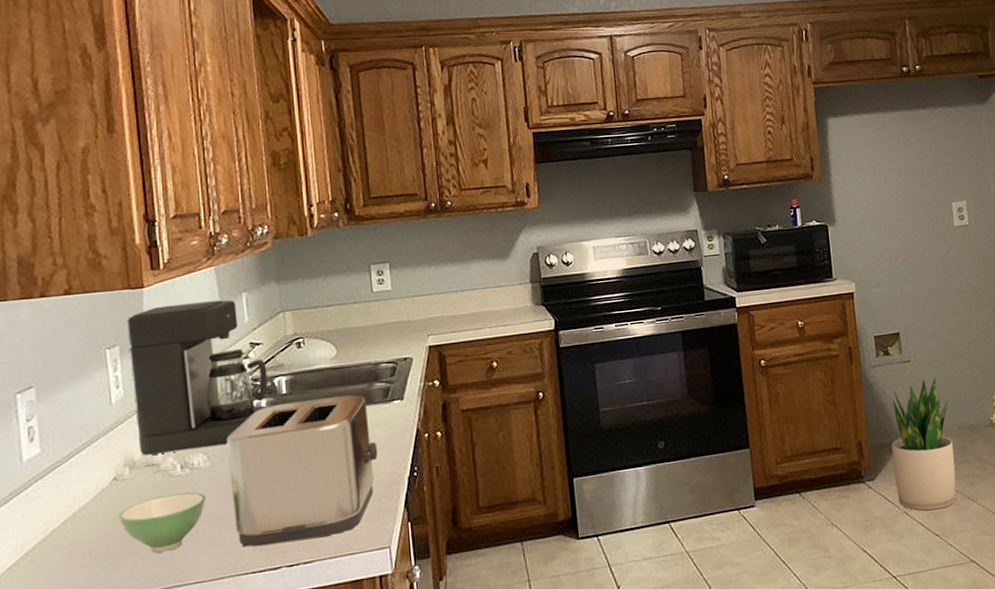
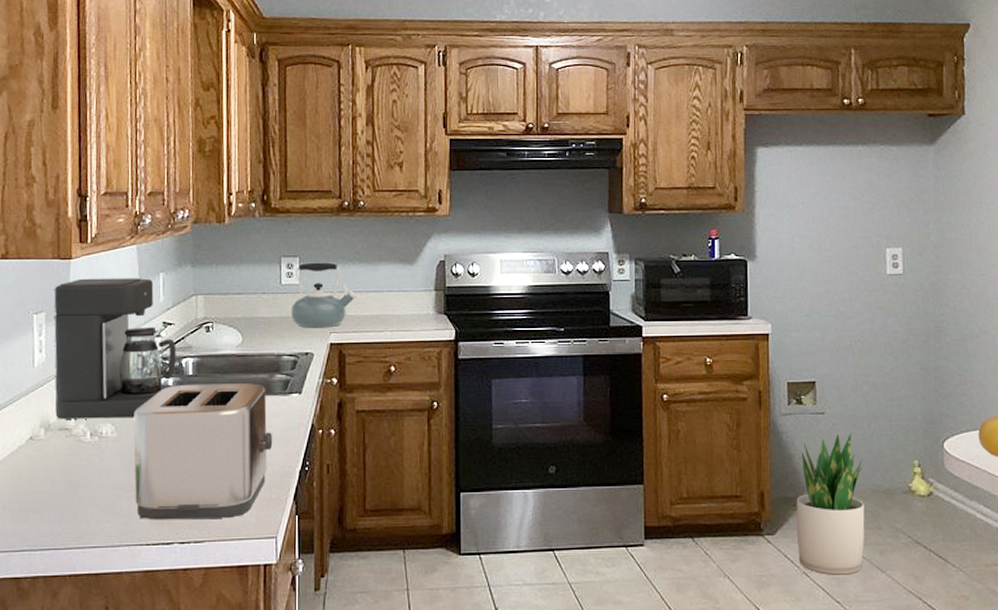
bowl: present [117,492,207,553] -> none [30,459,111,513]
kettle: none [385,265,452,334] -> present [291,262,357,328]

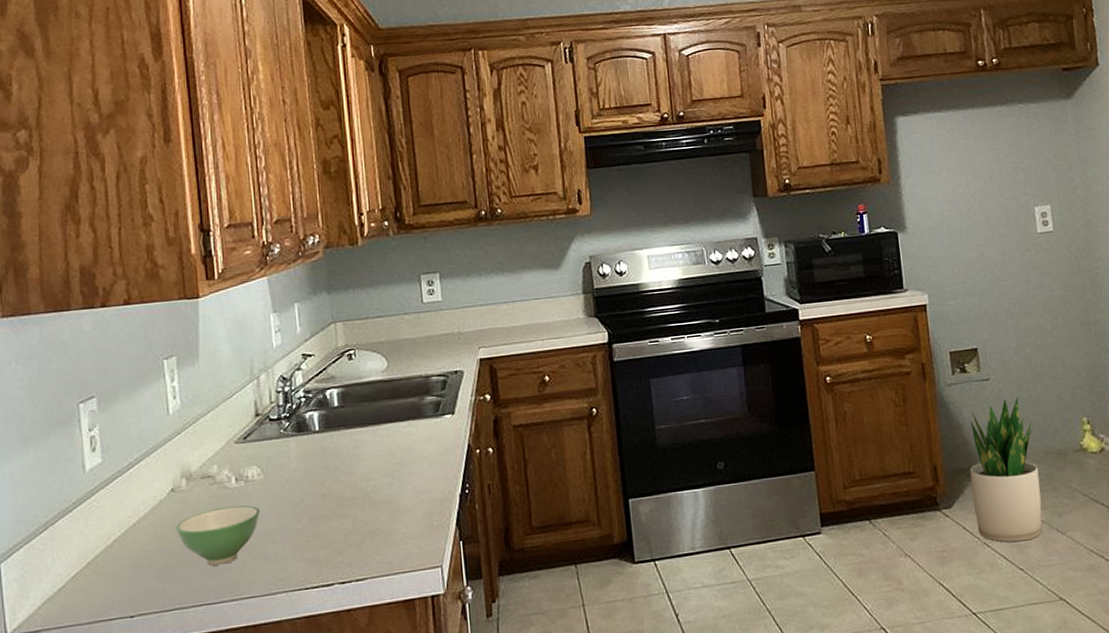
bowl: none [30,459,111,513] -> present [175,505,261,566]
coffee maker: present [54,278,176,419] -> none [184,310,320,467]
toaster: present [133,383,273,520] -> none [279,408,430,563]
kettle: present [291,262,357,328] -> none [436,275,503,346]

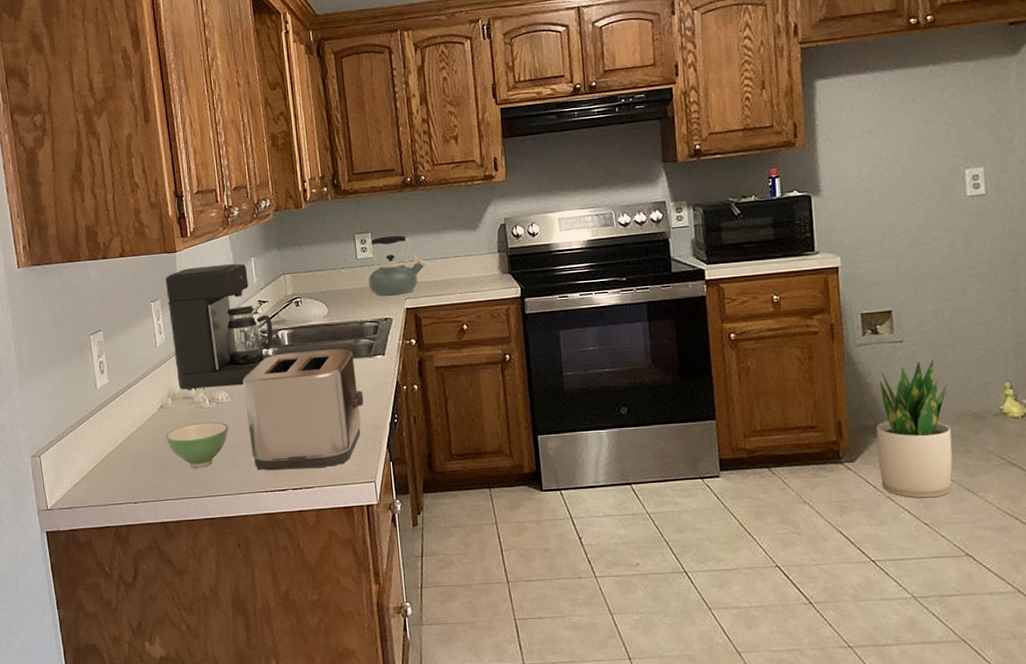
coffee maker: none [184,310,320,467] -> present [165,263,274,389]
toaster: none [279,408,430,563] -> present [242,348,364,471]
kettle: none [436,275,503,346] -> present [368,235,426,296]

